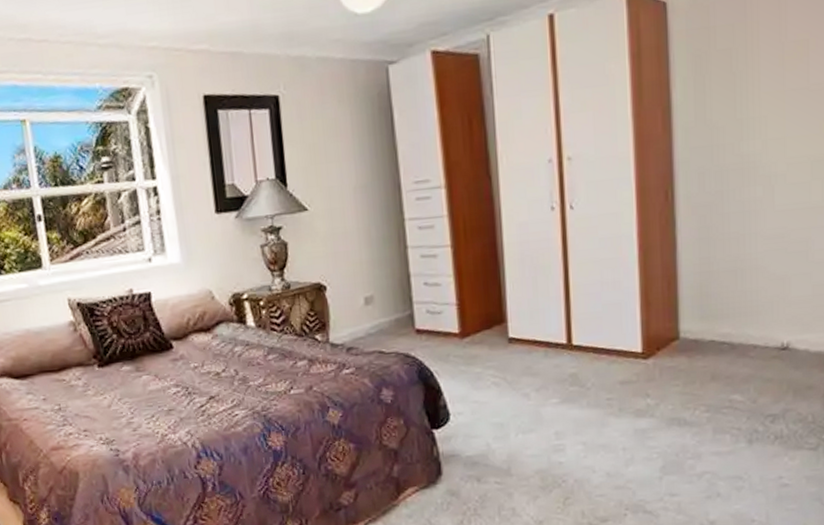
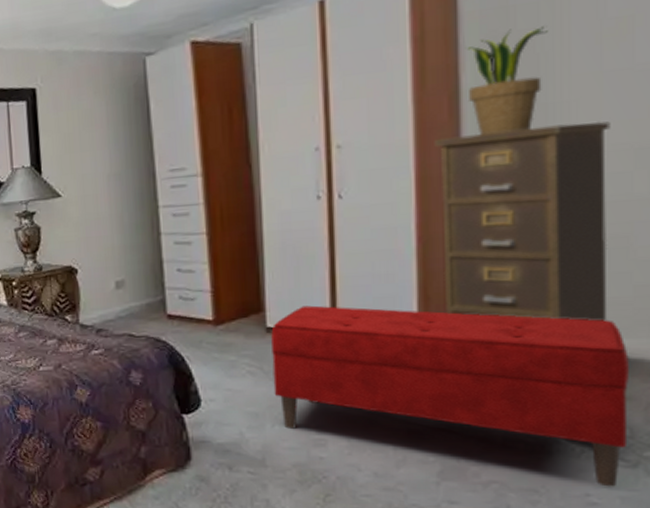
bench: none [513,314,810,469] -> present [271,305,629,487]
filing cabinet: none [651,135,793,319] -> present [434,121,610,322]
potted plant: none [676,47,741,149] -> present [467,26,548,136]

